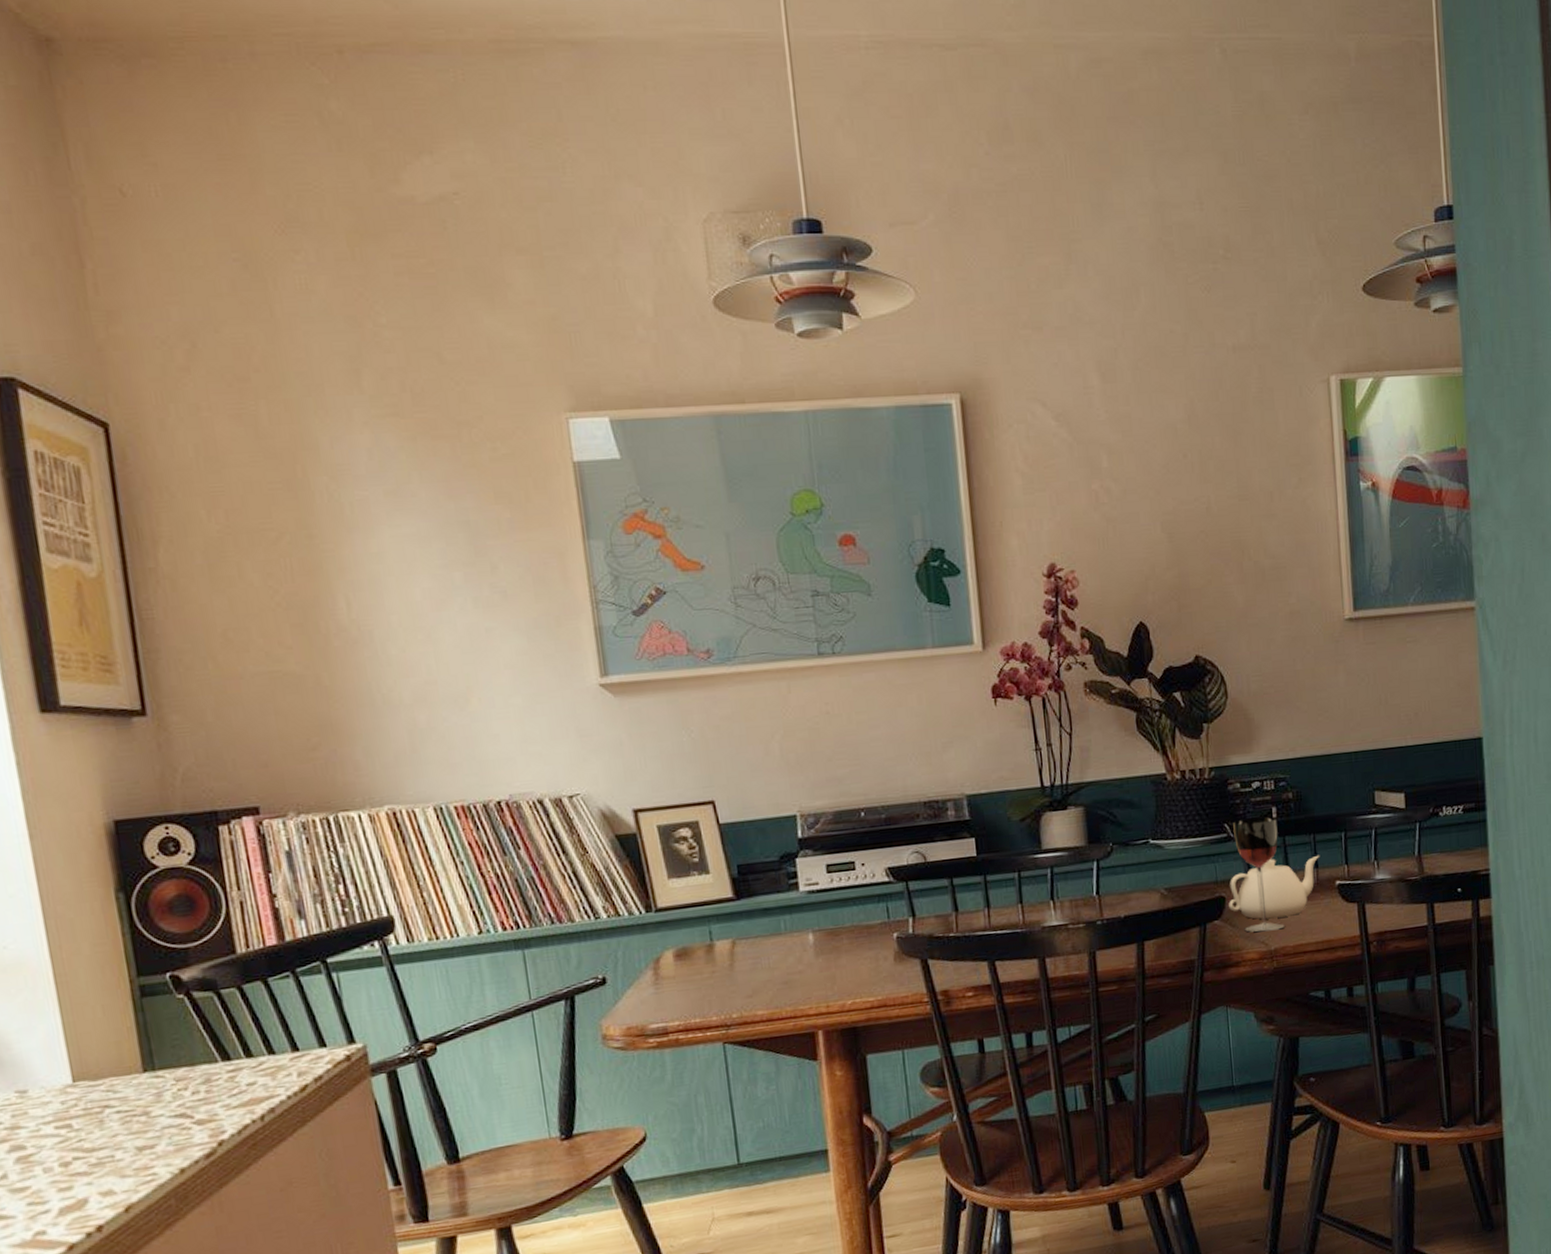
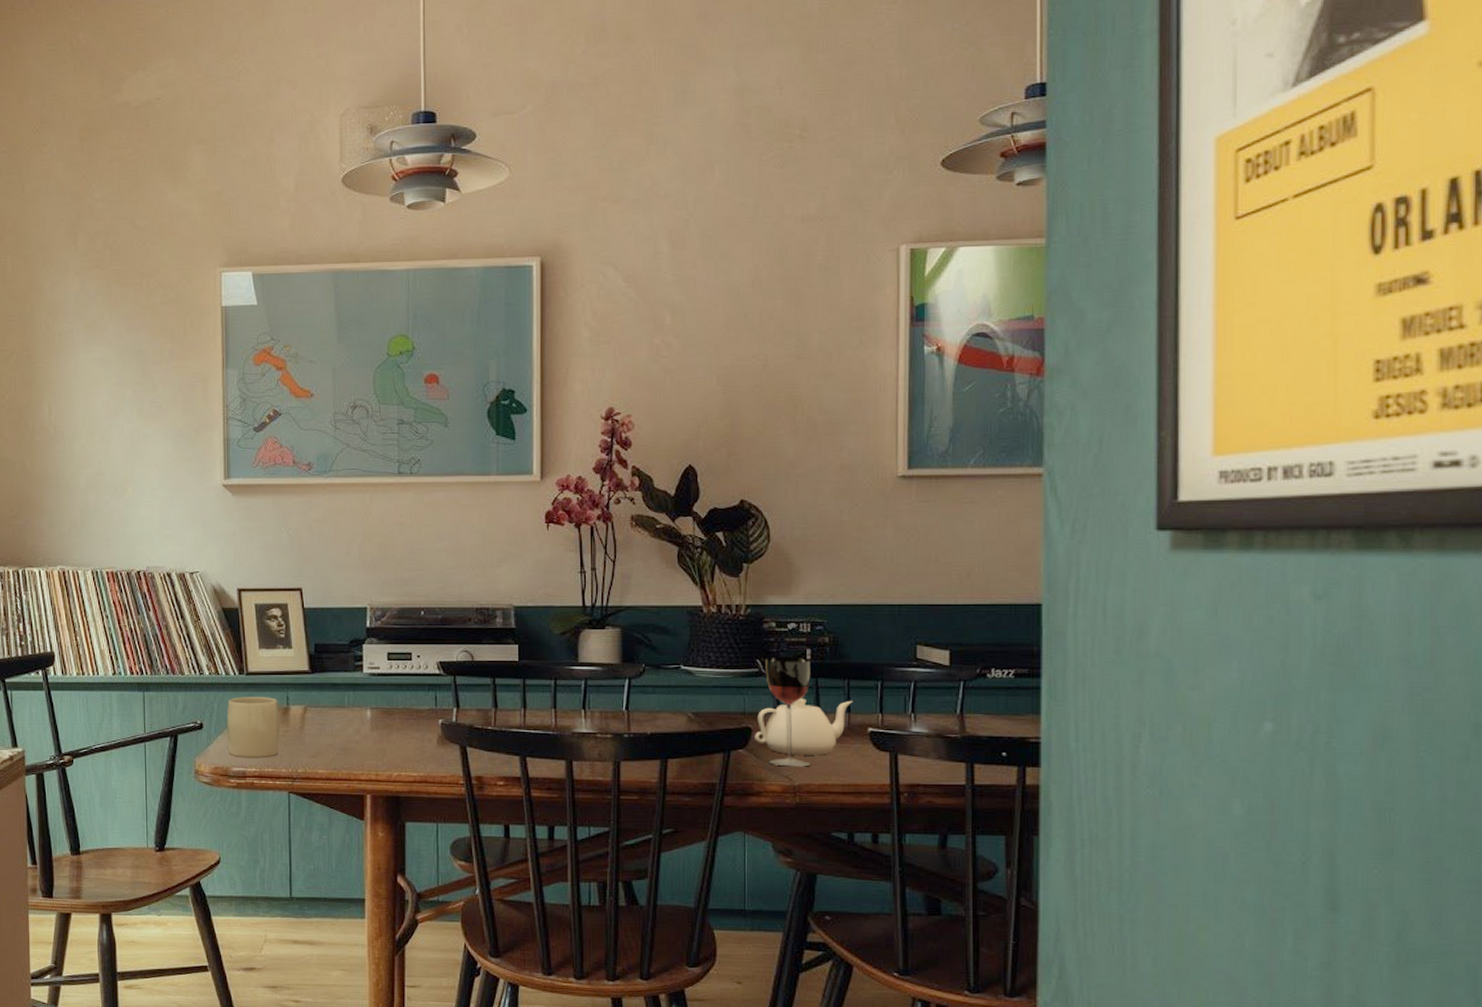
mug: none [635,934,706,1012] -> present [226,697,280,758]

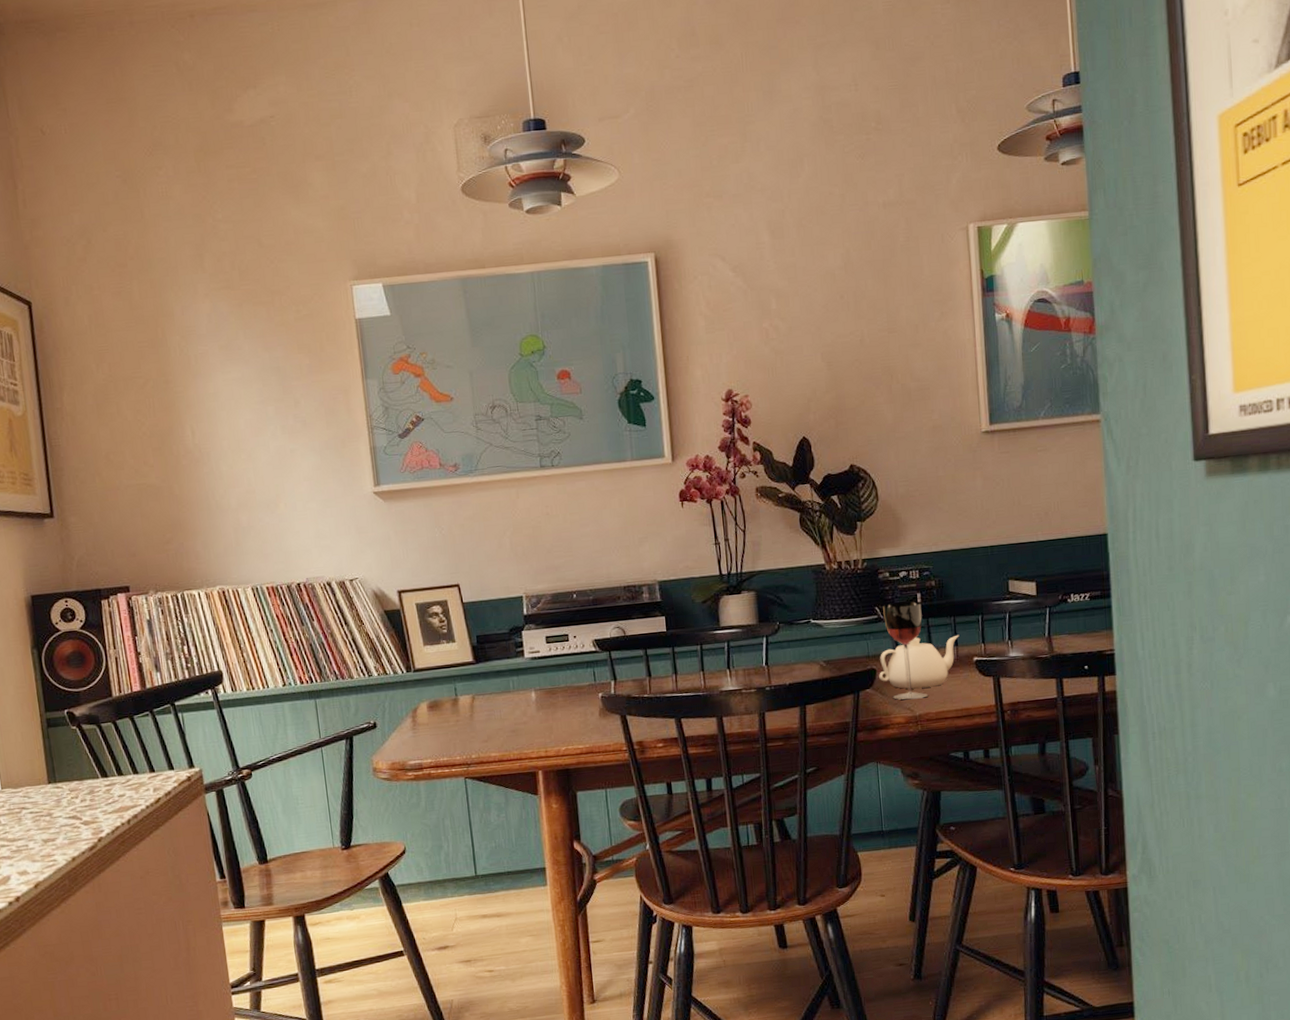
mug: present [226,697,280,758] -> none [398,690,452,752]

